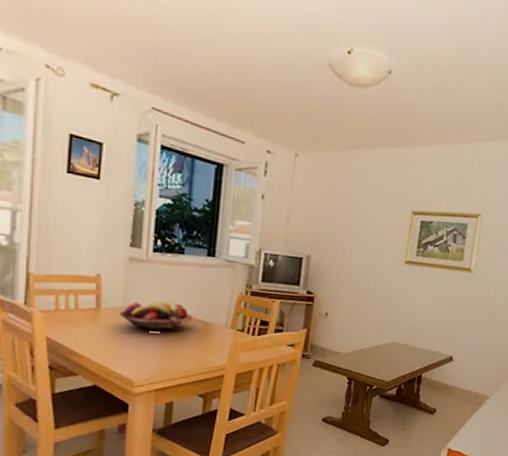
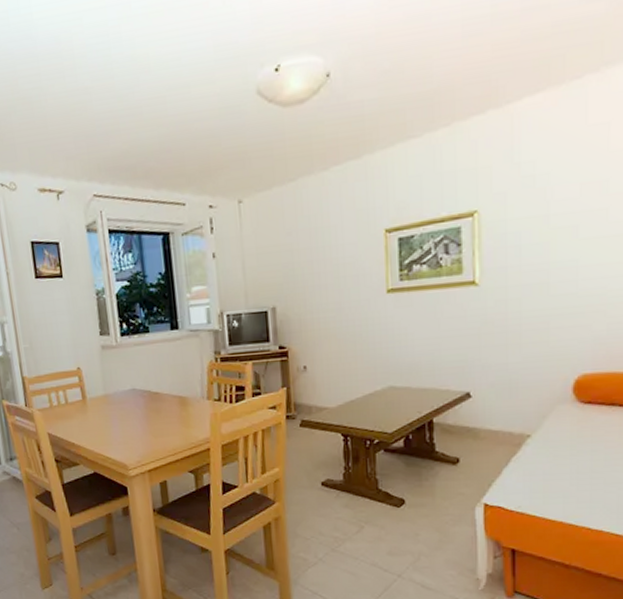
fruit basket: present [119,301,193,331] -> none [103,382,170,415]

